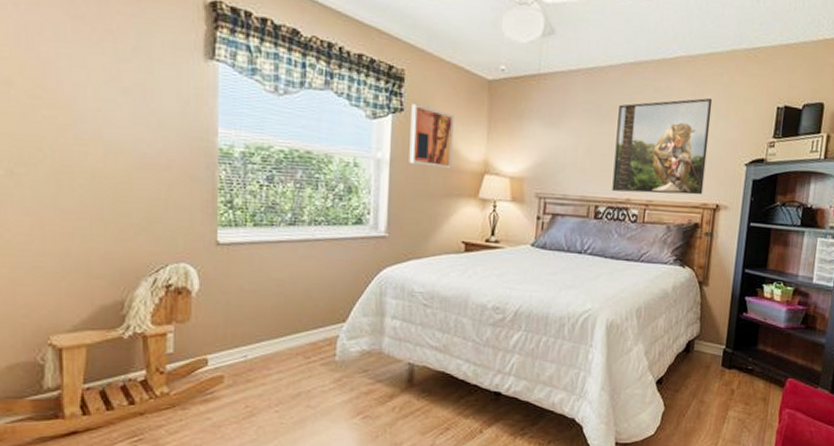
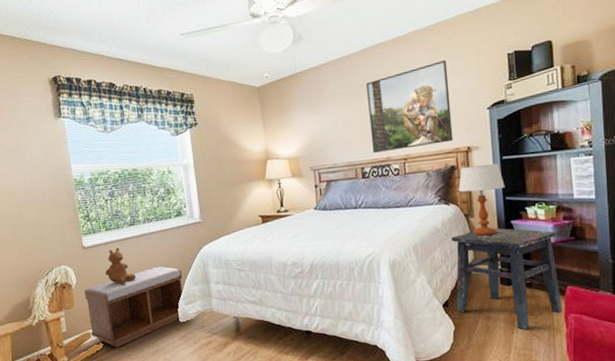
bench: none [208,284,351,384] -> present [84,266,183,348]
teddy bear: none [242,251,286,301] -> present [105,247,136,284]
wall art: present [409,104,454,169] -> none [202,117,241,163]
side table: none [670,302,789,421] -> present [451,228,563,330]
table lamp: none [698,226,747,310] -> present [458,163,505,237]

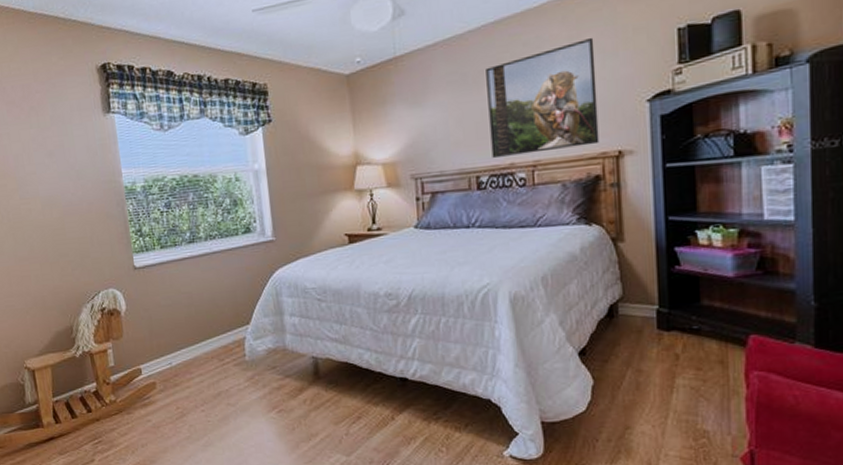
bench: present [84,266,183,348] -> none [135,292,251,388]
teddy bear: present [105,247,136,284] -> none [159,268,195,313]
side table: present [451,228,563,330] -> none [593,256,743,389]
table lamp: present [458,163,505,237] -> none [604,172,668,267]

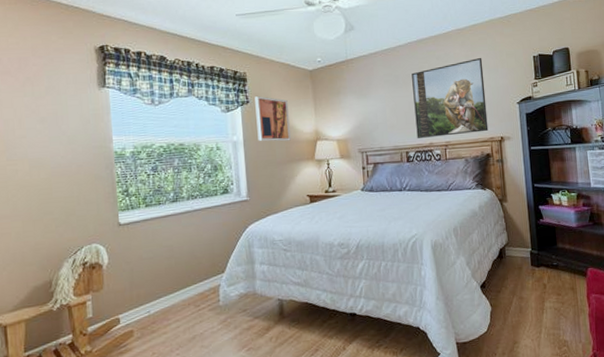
wall art: none [278,112,324,169] -> present [254,96,291,142]

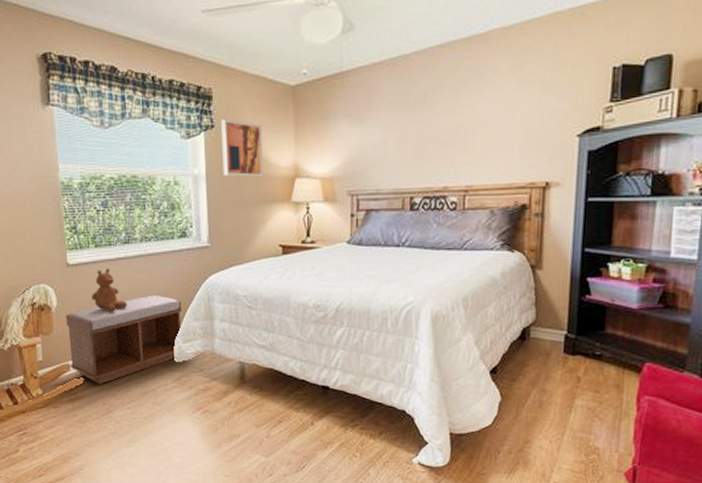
bench: none [116,245,226,335] -> present [65,295,183,385]
teddy bear: none [141,225,175,265] -> present [91,268,127,312]
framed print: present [412,57,489,139] -> none [427,68,534,181]

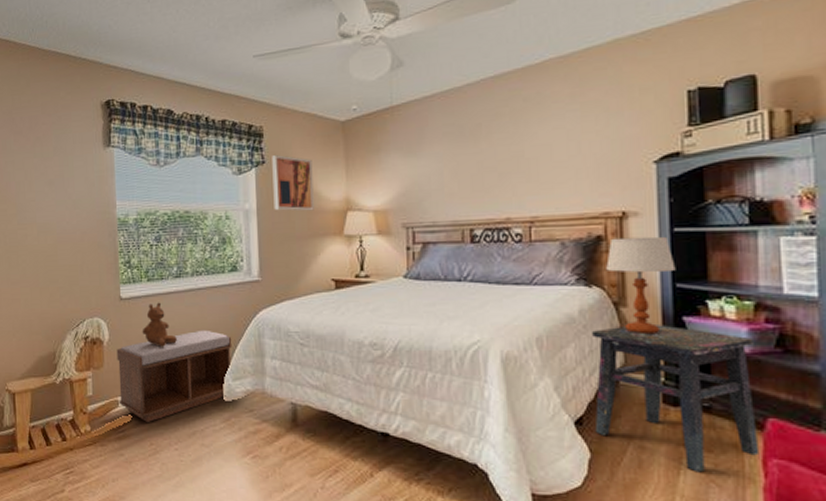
side table: none [506,285,642,410] -> present [592,325,760,473]
table lamp: none [528,205,586,294] -> present [606,236,676,335]

